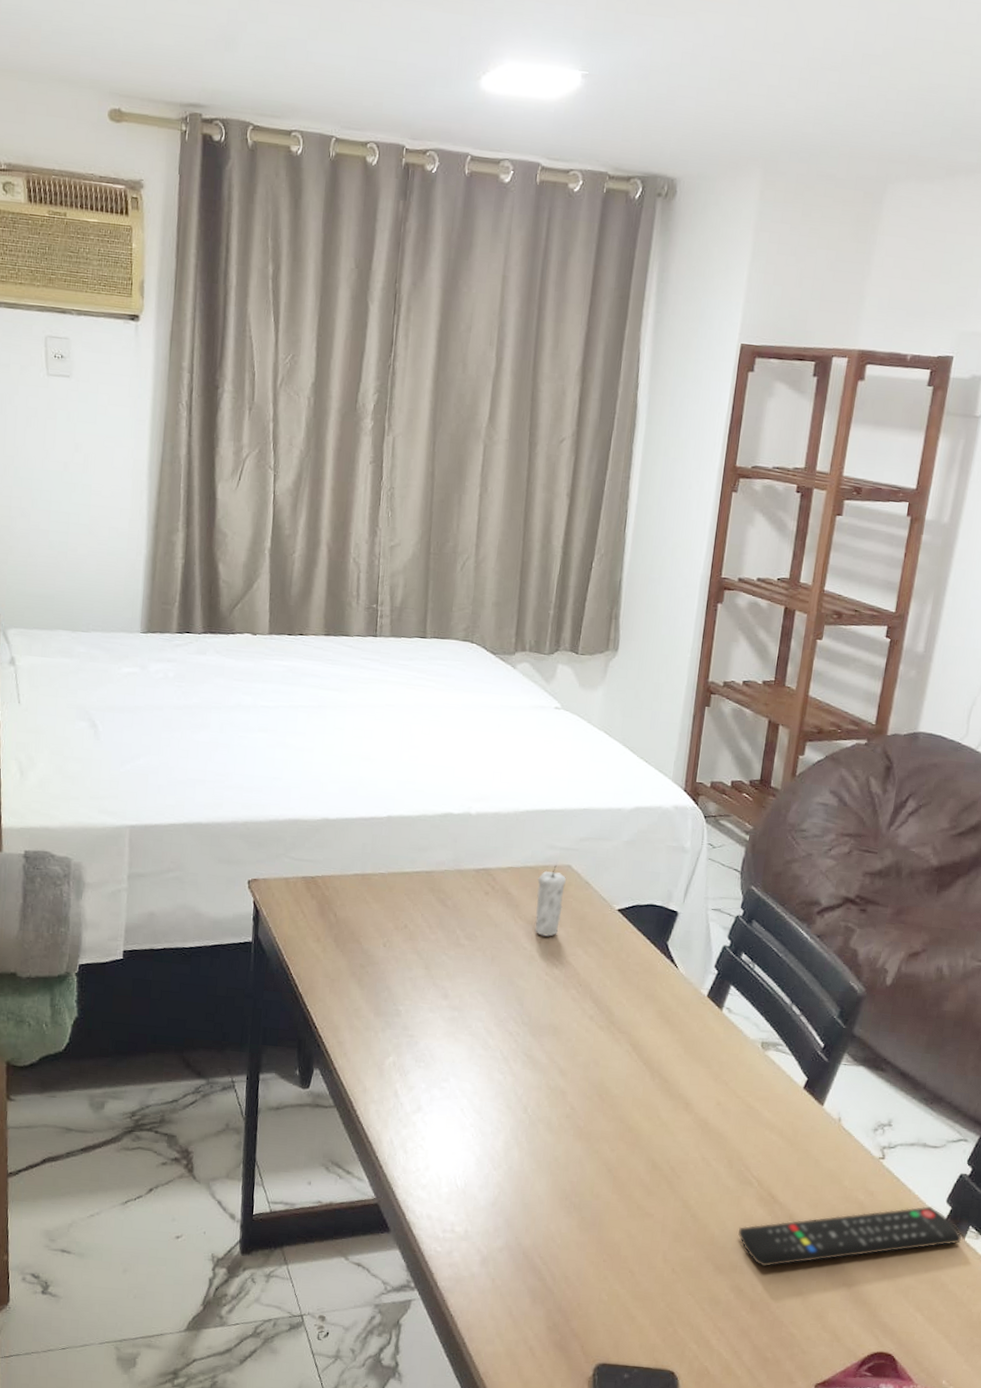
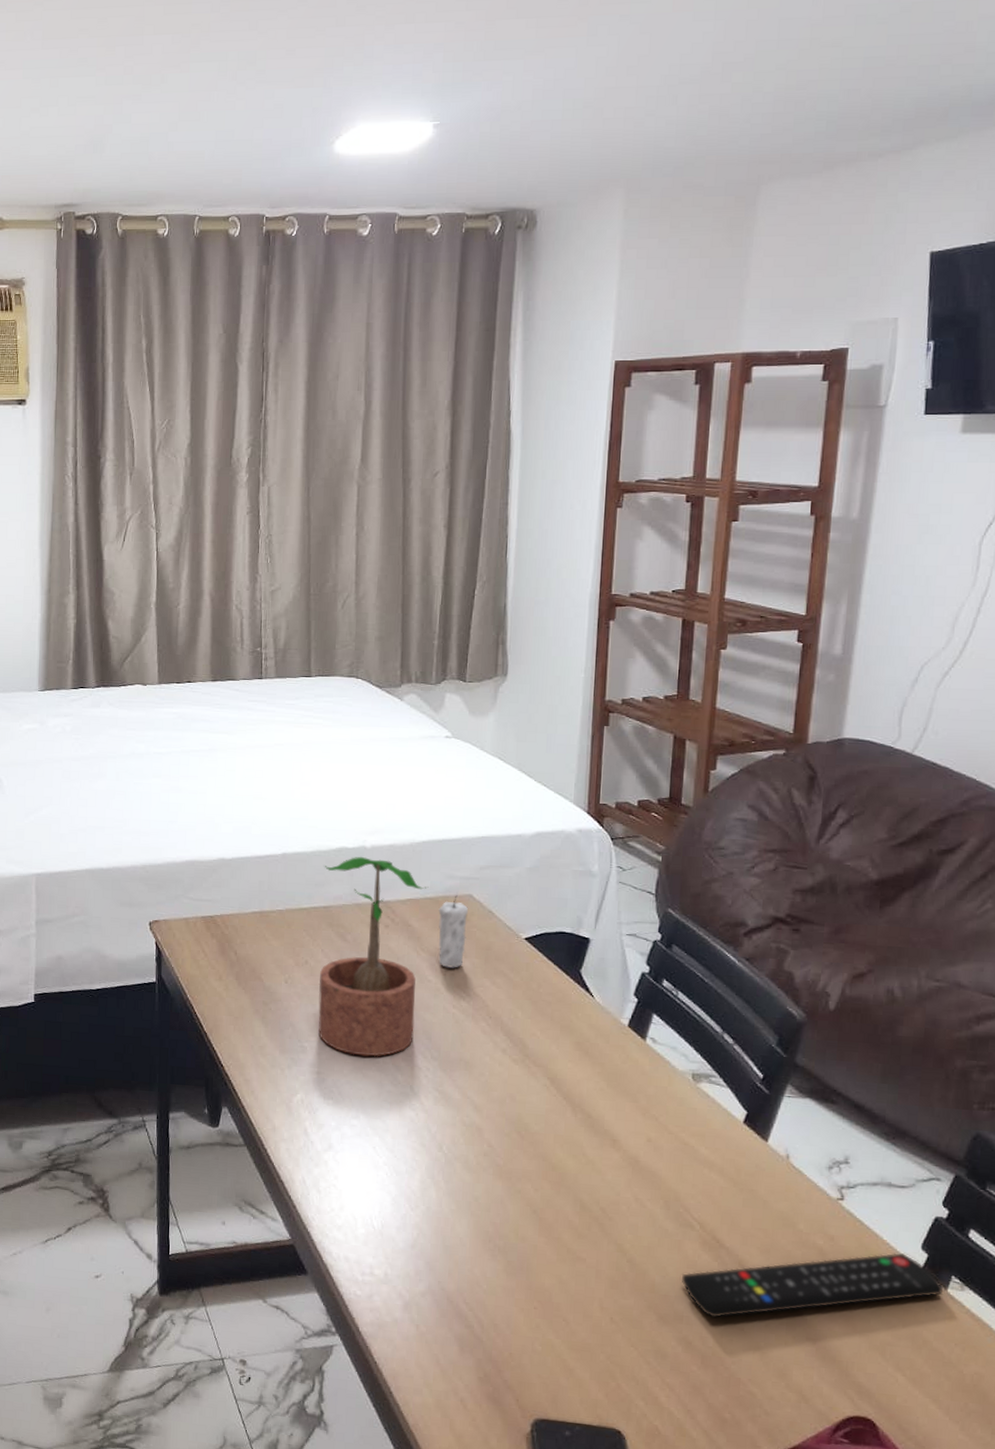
potted plant: none [414,822,530,1021] -> present [318,856,429,1057]

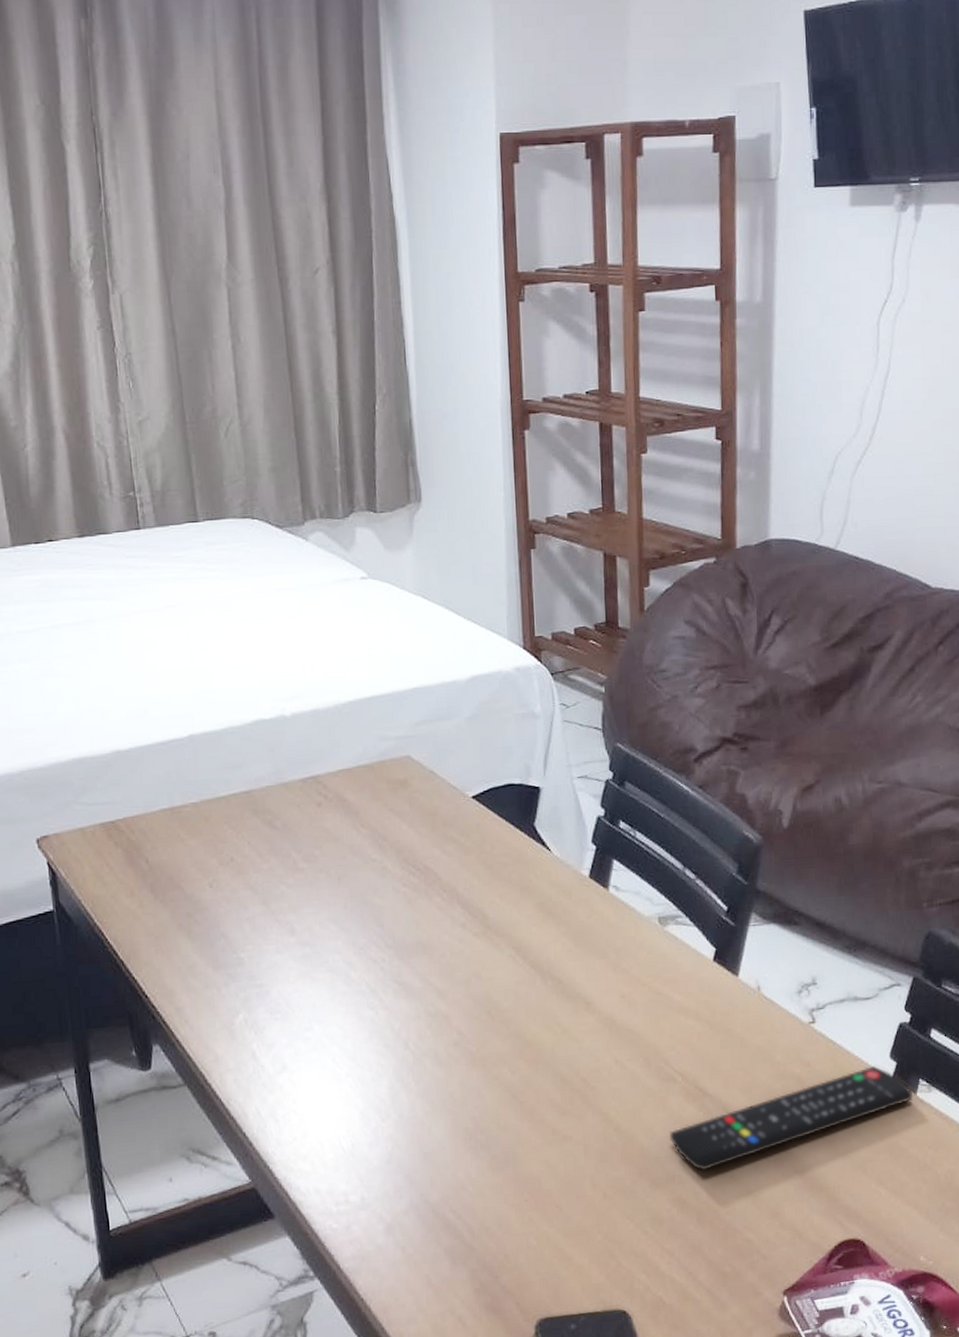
potted plant: present [318,856,429,1057] -> none [239,727,364,958]
candle: present [438,895,468,968] -> none [375,758,409,842]

